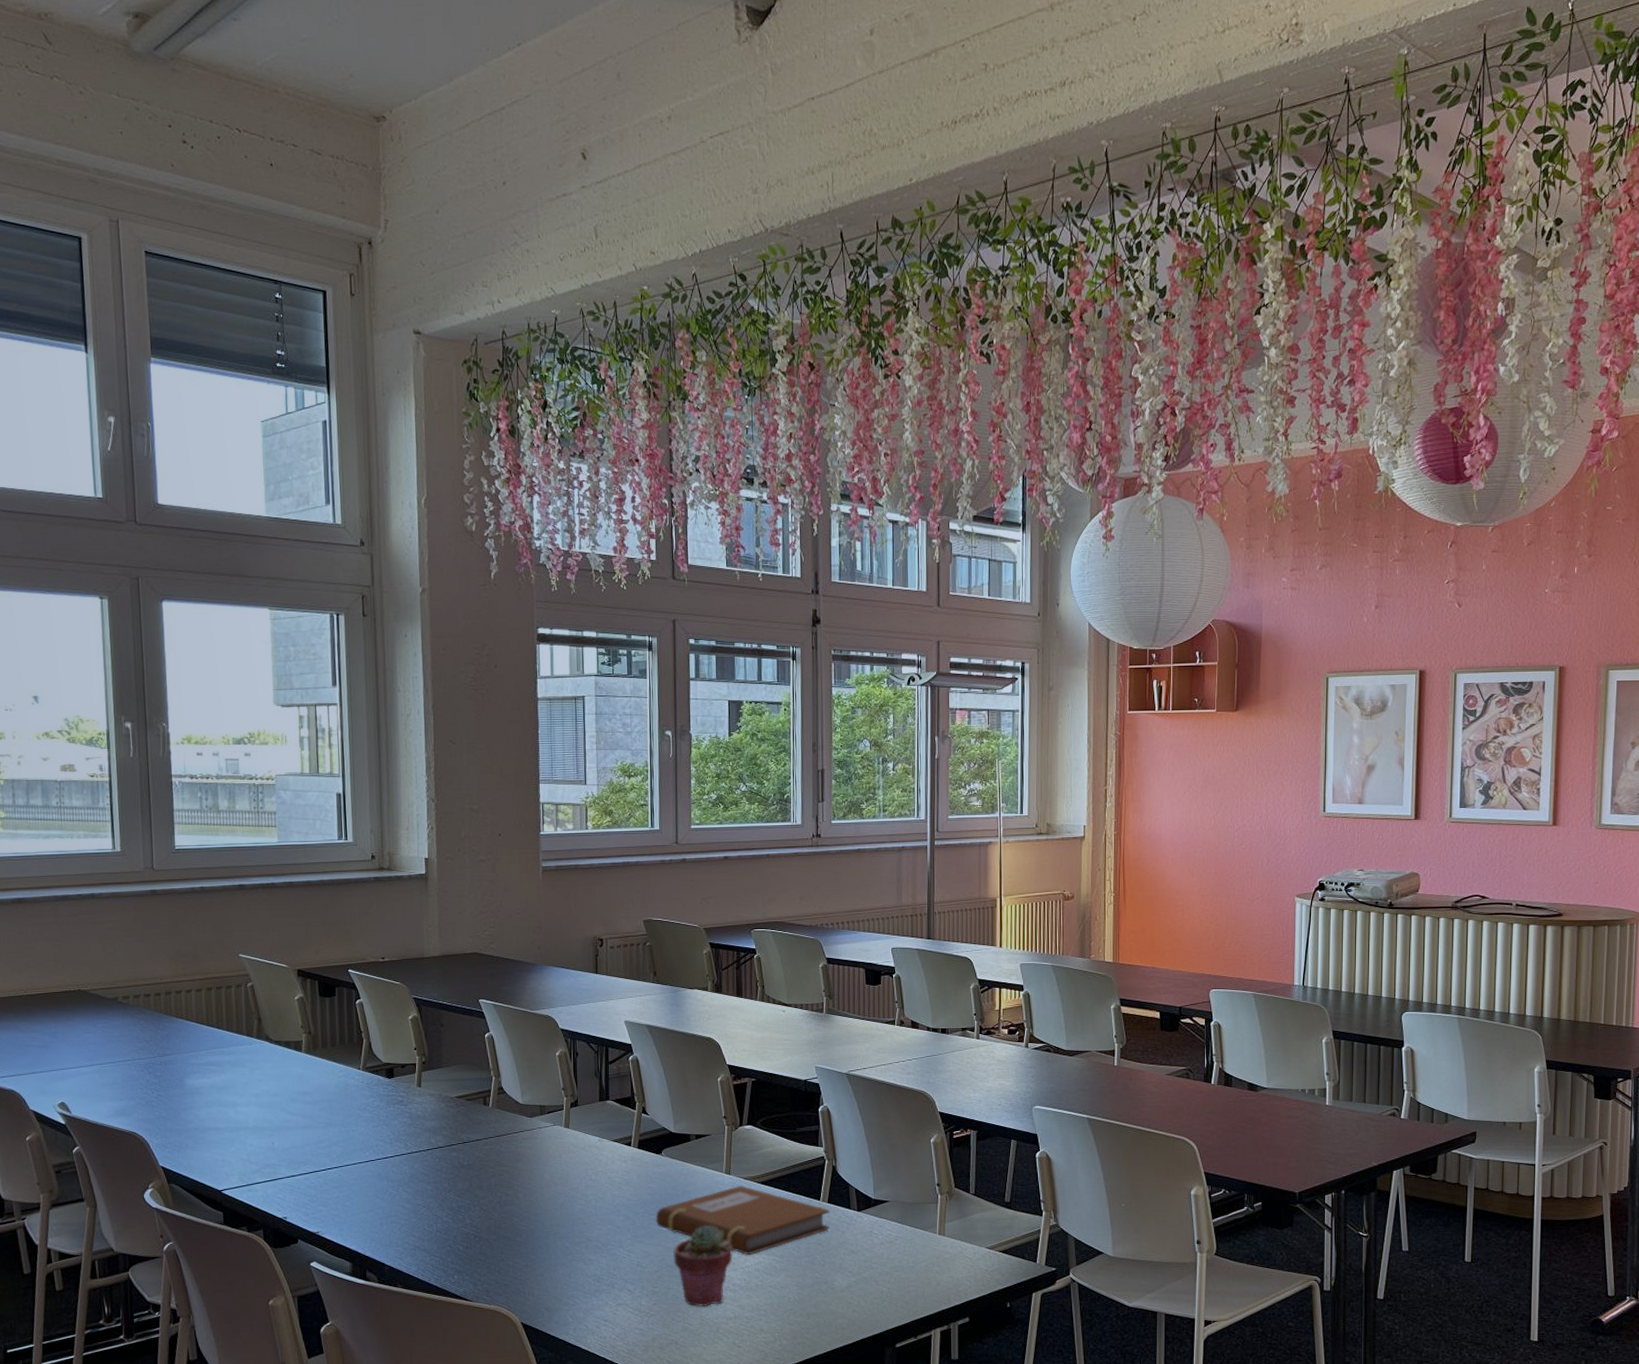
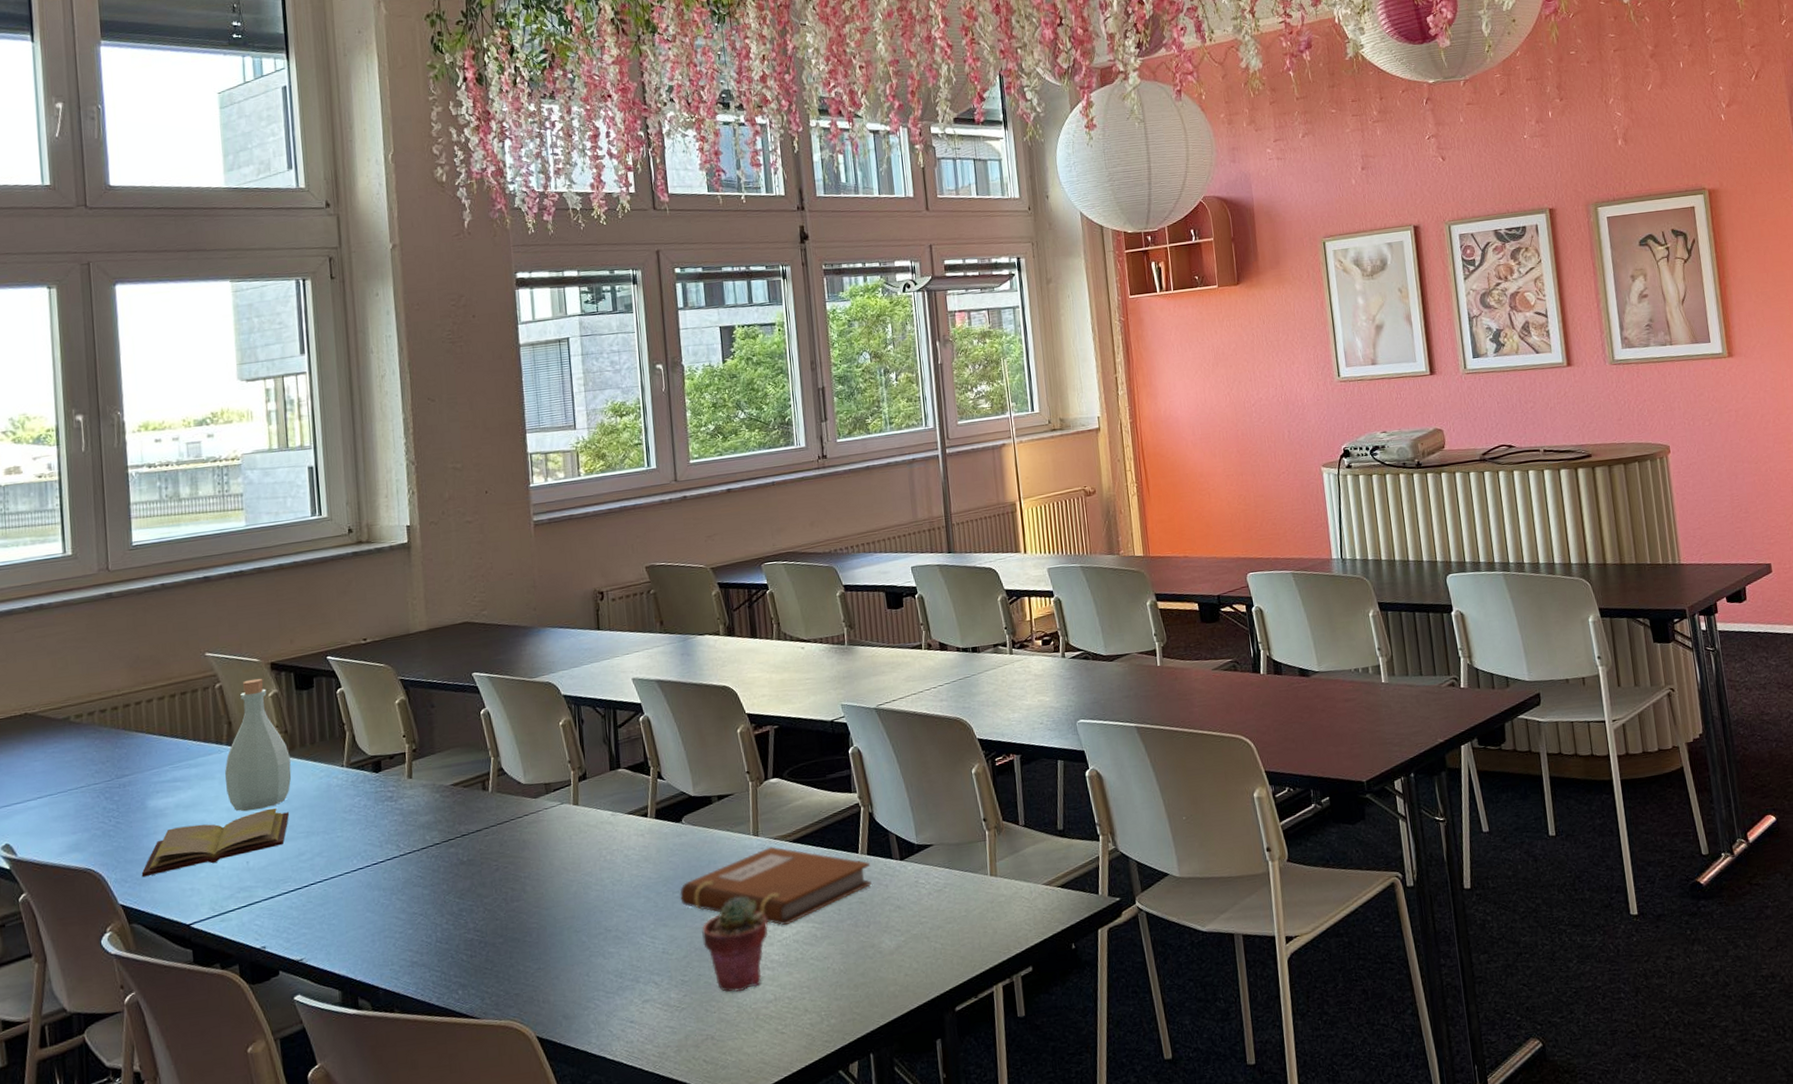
diary: none [179,1098,311,1145] -> present [141,807,290,878]
bottle: none [254,982,314,1099] -> present [225,678,292,812]

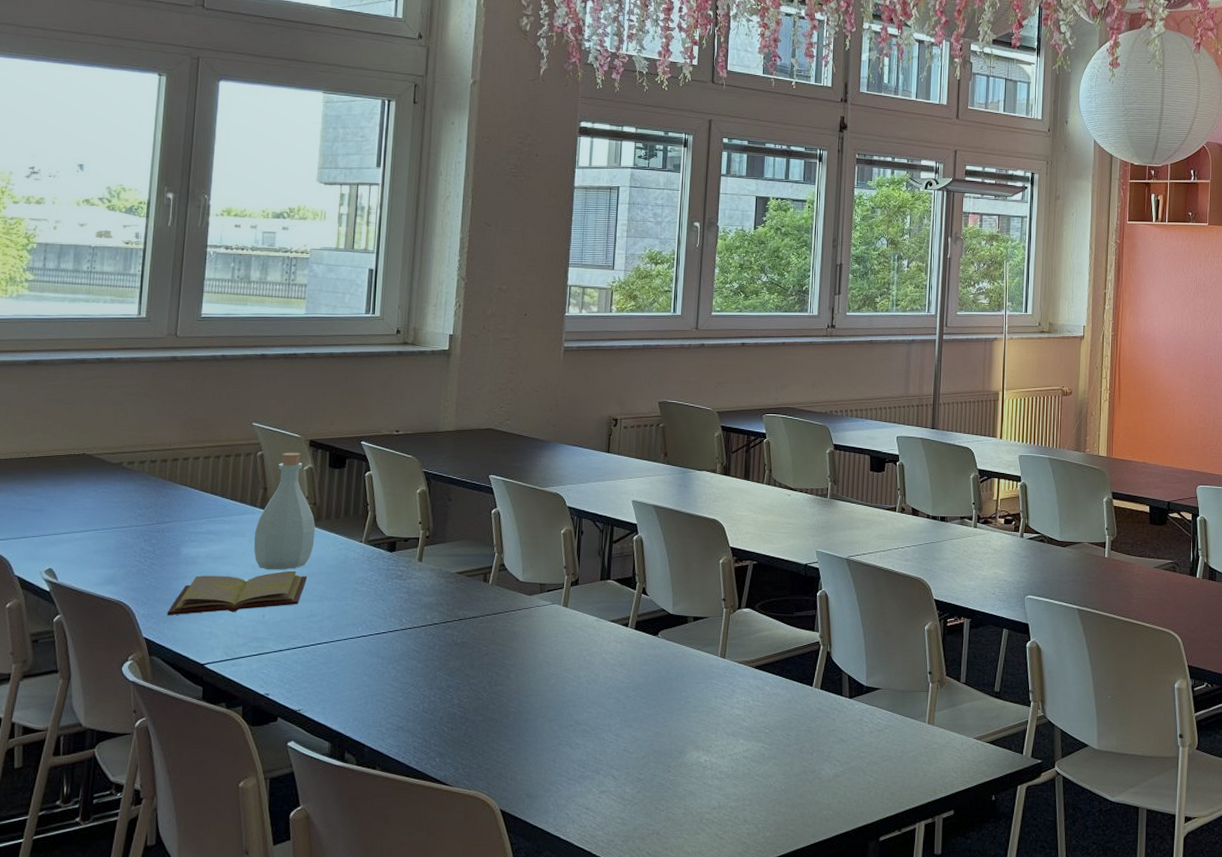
notebook: present [680,846,872,925] -> none [647,669,822,741]
potted succulent: present [702,896,769,992] -> none [662,709,723,795]

